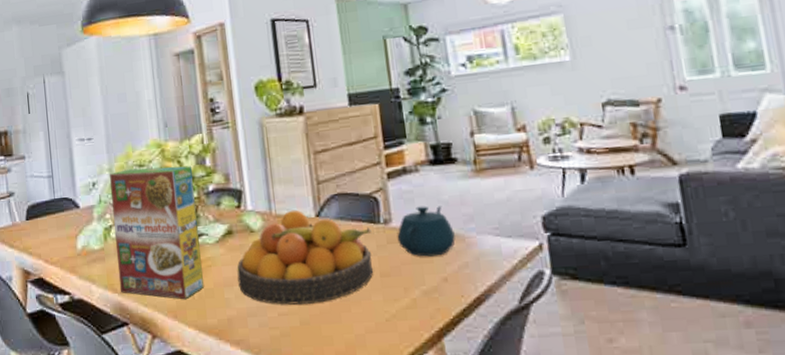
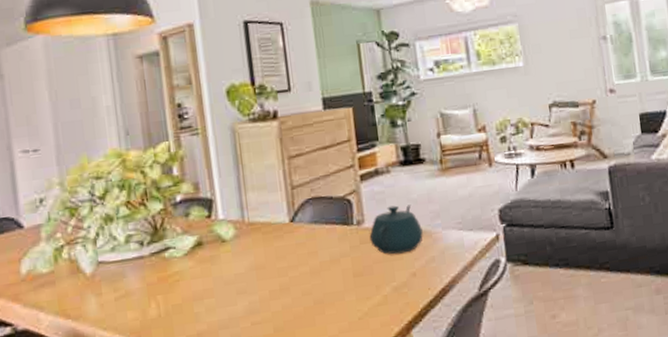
cereal box: present [110,166,204,299] -> none [61,176,171,319]
fruit bowl: present [237,209,374,305] -> none [207,216,347,314]

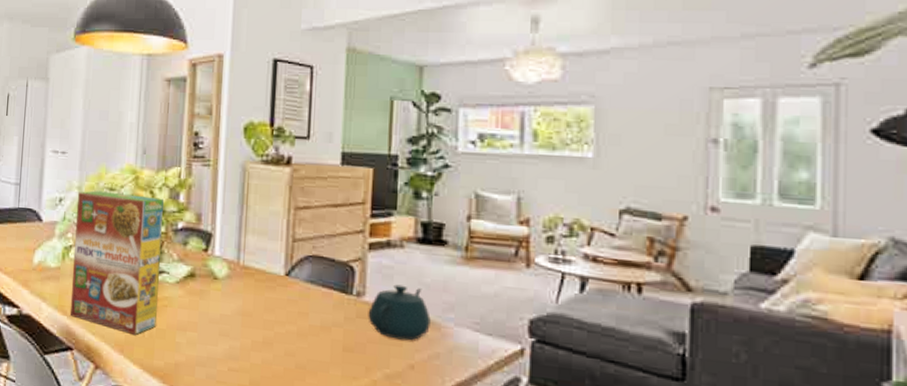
cereal box: none [61,176,171,319] -> present [70,190,165,335]

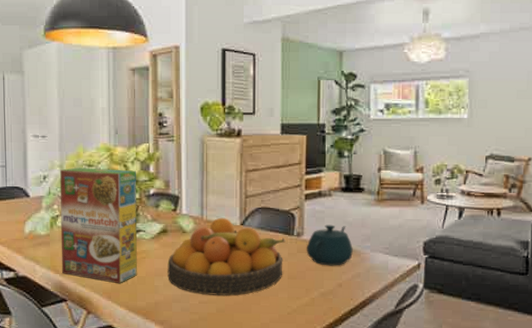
fruit bowl: none [192,263,342,366] -> present [167,217,286,296]

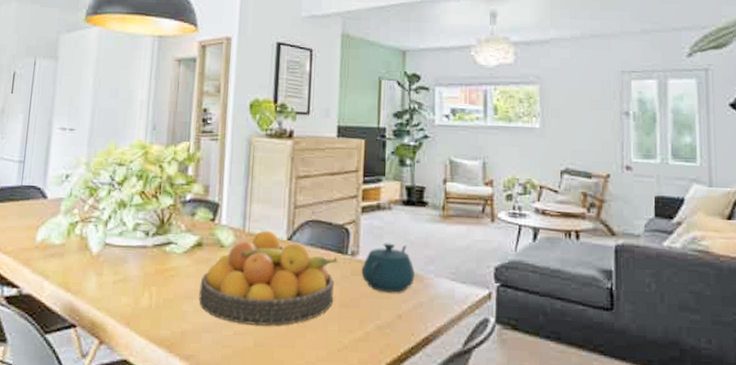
cereal box: present [60,167,138,283] -> none [75,166,173,307]

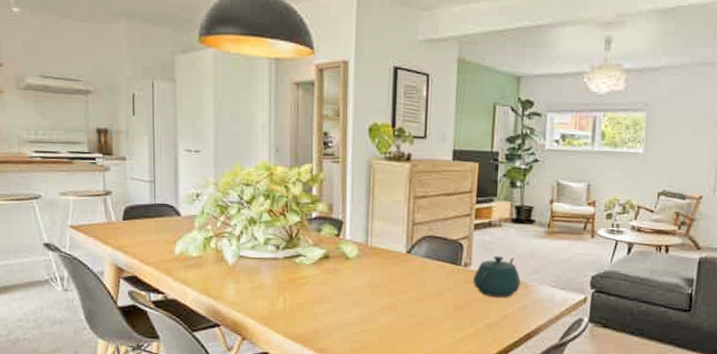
fruit bowl: present [199,230,338,326] -> none [328,244,453,325]

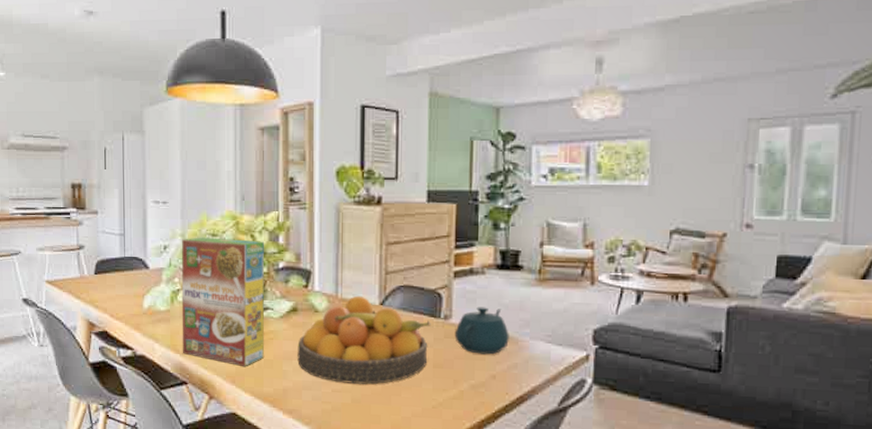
cereal box: none [215,186,299,309] -> present [182,237,265,366]
fruit bowl: none [328,244,453,325] -> present [297,295,431,385]

